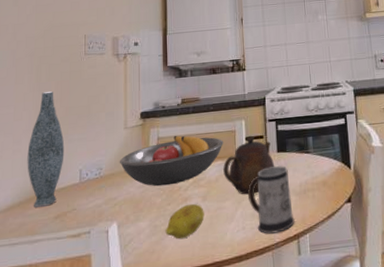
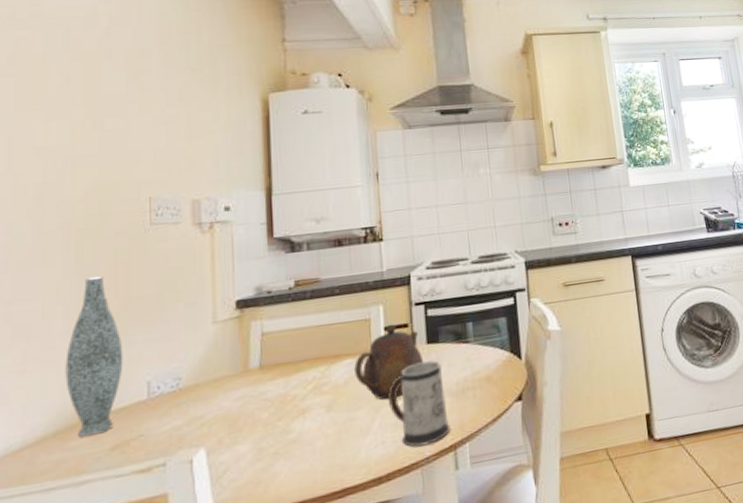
fruit bowl: present [119,135,223,187] -> none [206,328,354,397]
fruit: present [165,203,204,239] -> none [275,416,330,463]

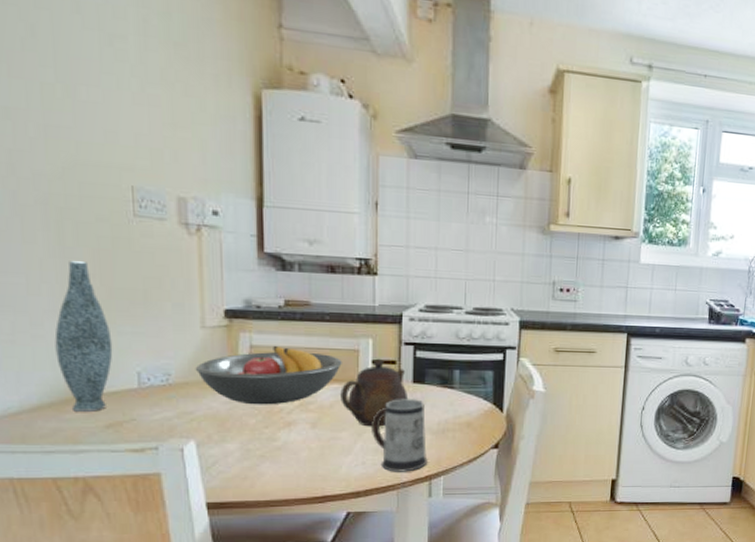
fruit bowl: none [206,328,354,397] -> present [195,345,342,405]

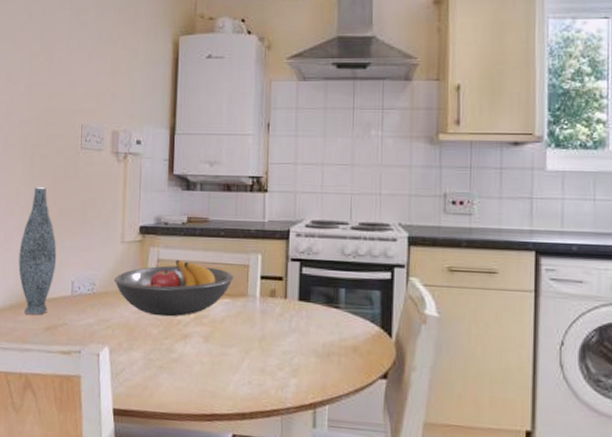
teapot: present [340,358,407,427] -> none [231,274,293,345]
mug: present [372,399,428,472] -> none [258,317,312,397]

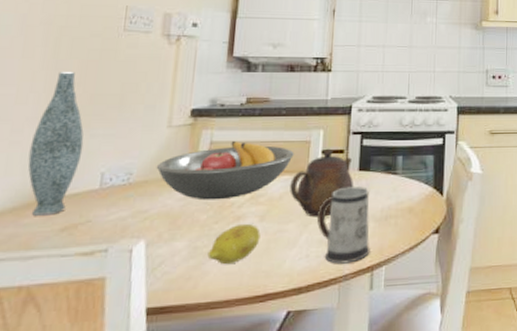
fruit: none [160,342,205,380] -> present [207,223,261,265]
teapot: none [231,274,293,345] -> present [290,148,353,217]
mug: none [258,317,312,397] -> present [317,187,370,264]

